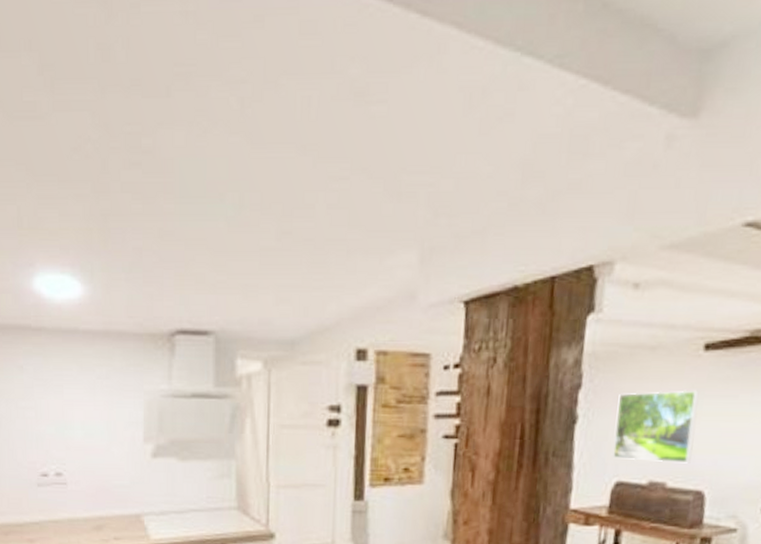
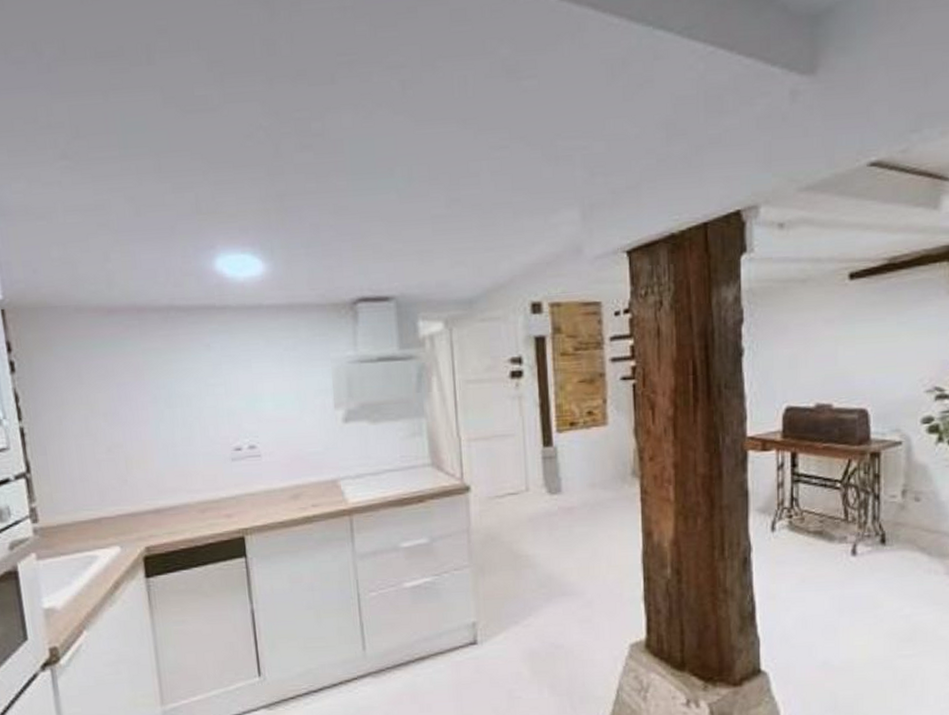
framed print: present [612,390,699,464] -> none [778,316,853,386]

